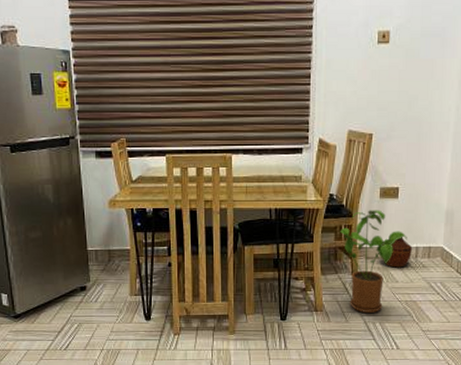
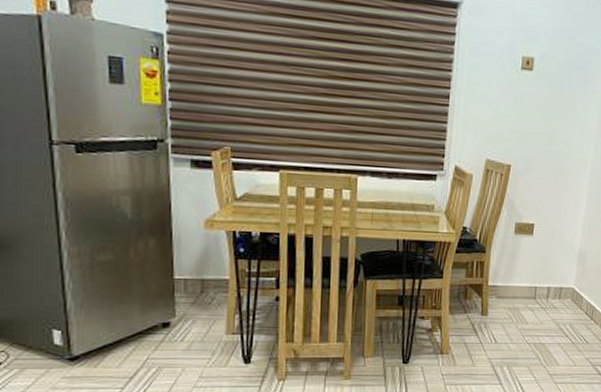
house plant: present [340,210,407,313] -> none [472,246,540,356]
woven basket: present [382,237,412,268] -> none [514,276,544,308]

